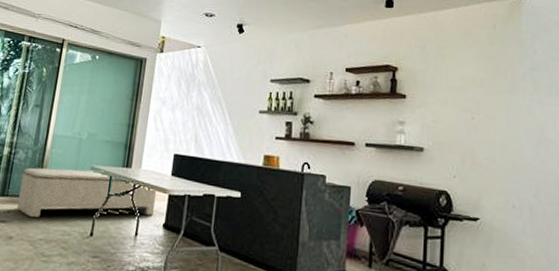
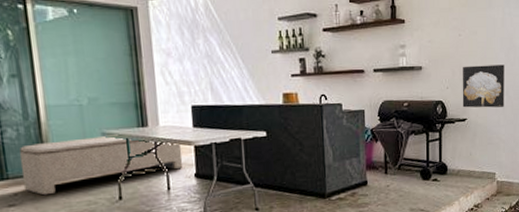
wall art: none [473,154,533,212] -> present [462,64,505,108]

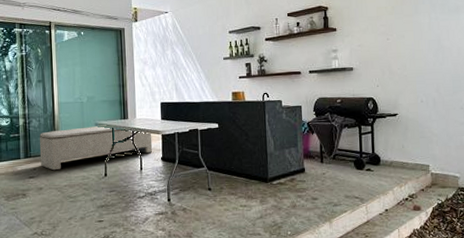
wall art: present [462,64,505,108] -> none [391,64,435,104]

